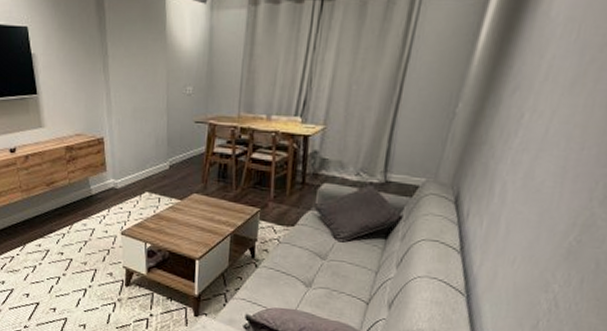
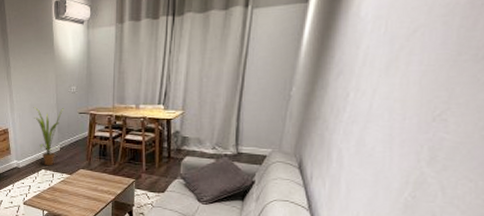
house plant: none [136,111,177,188] -> present [33,107,64,166]

